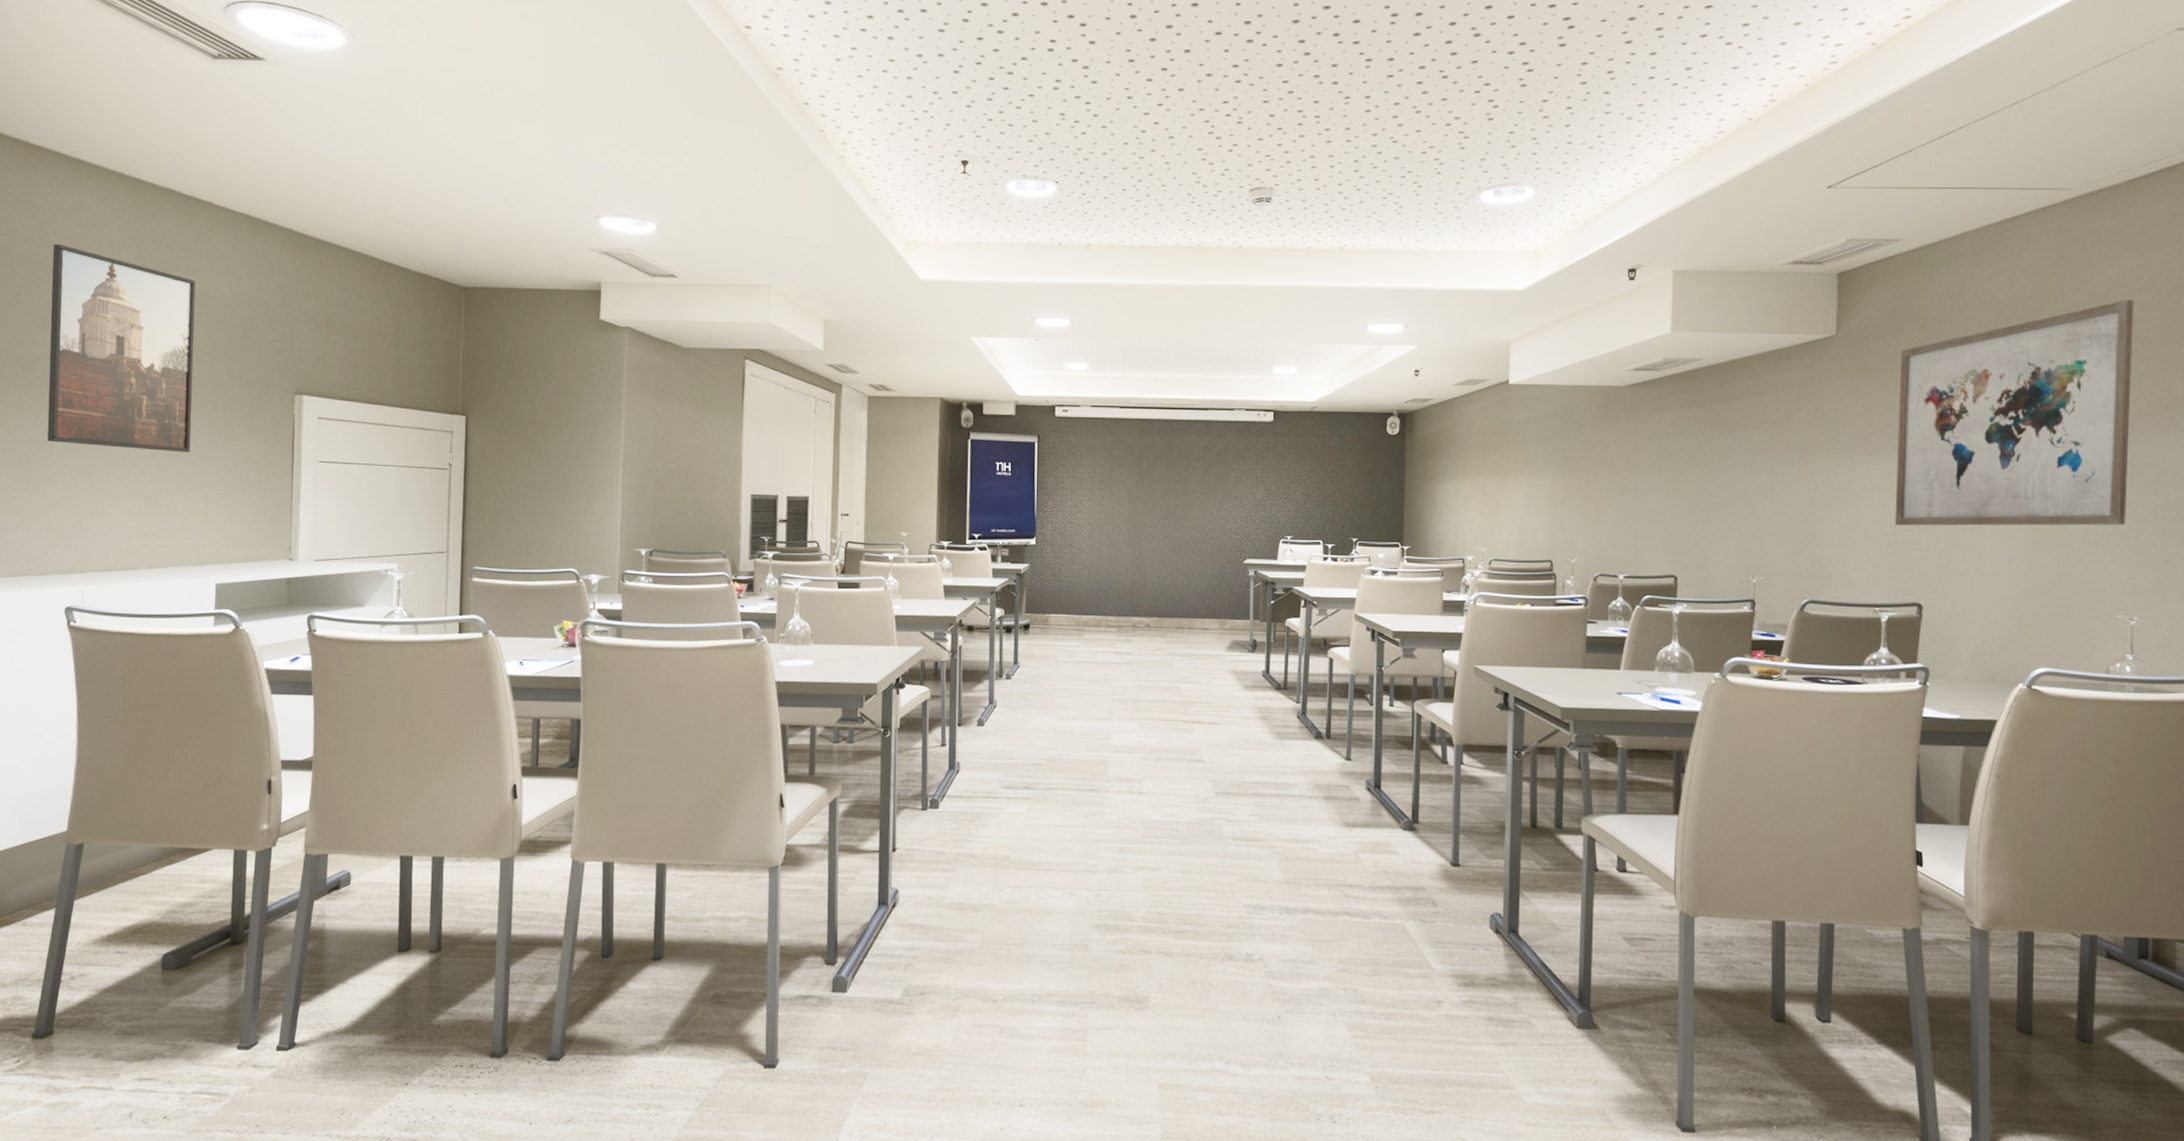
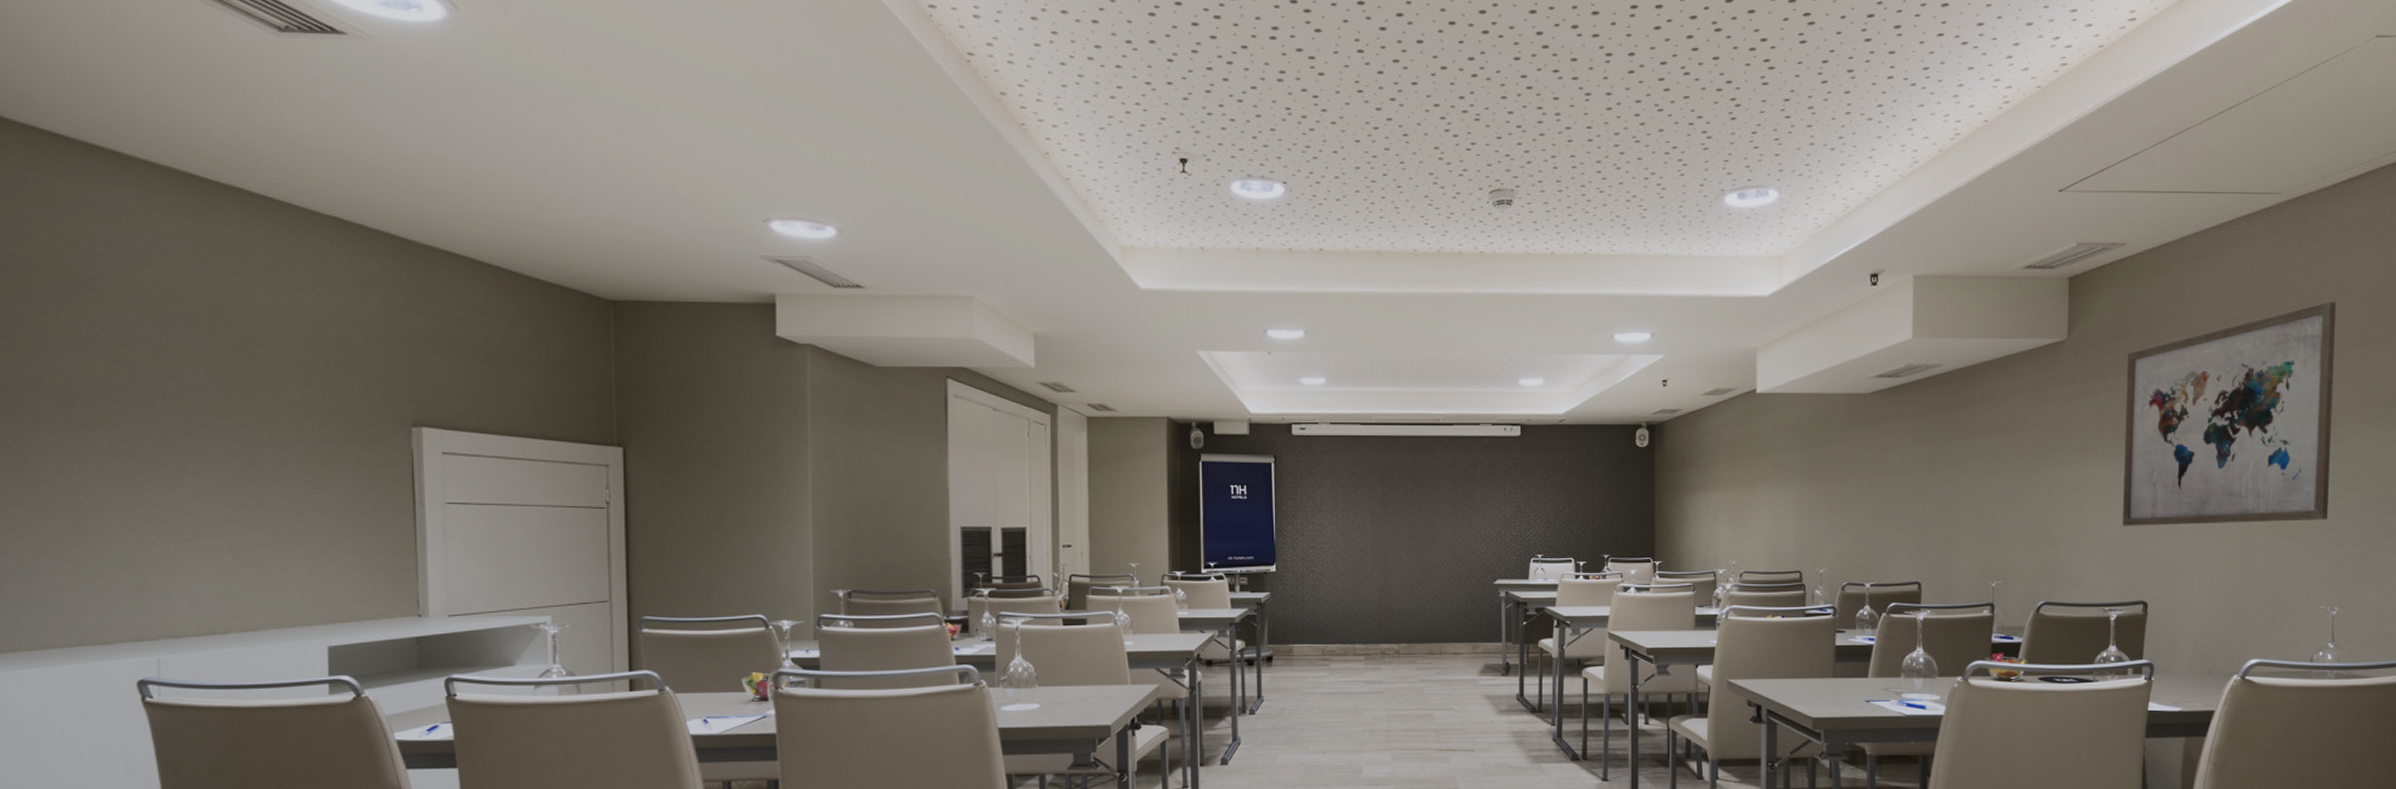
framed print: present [47,244,196,452] -> none [87,252,284,496]

